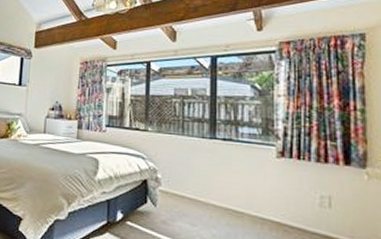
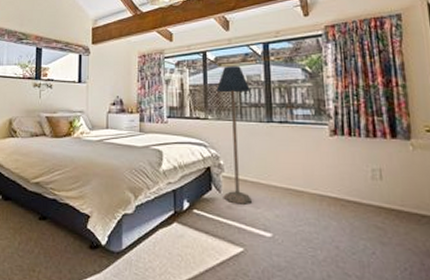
floor lamp: none [158,77,194,221] -> present [216,65,252,204]

